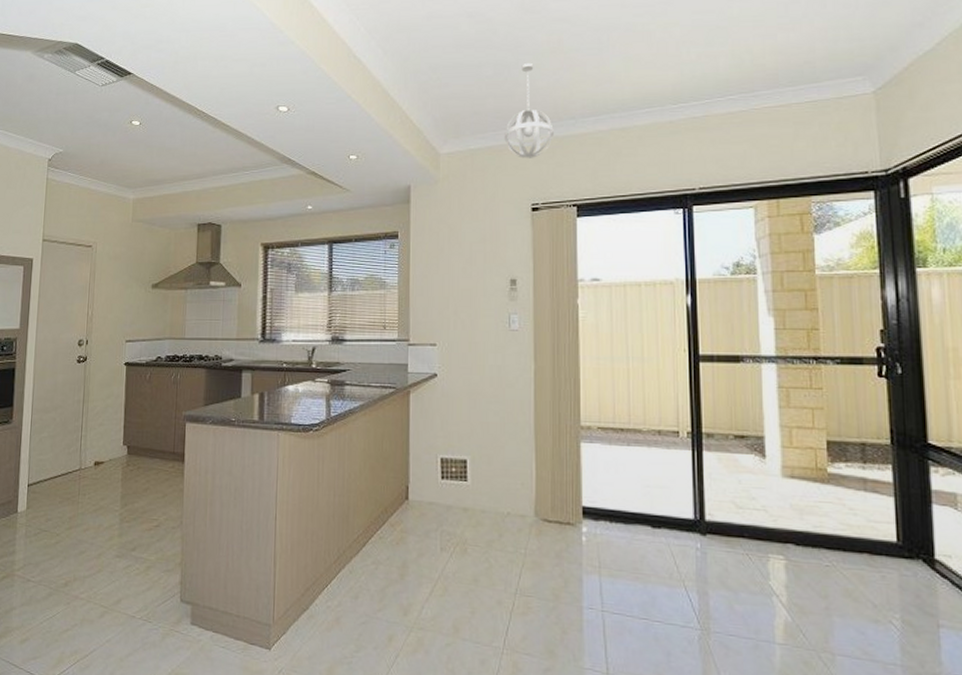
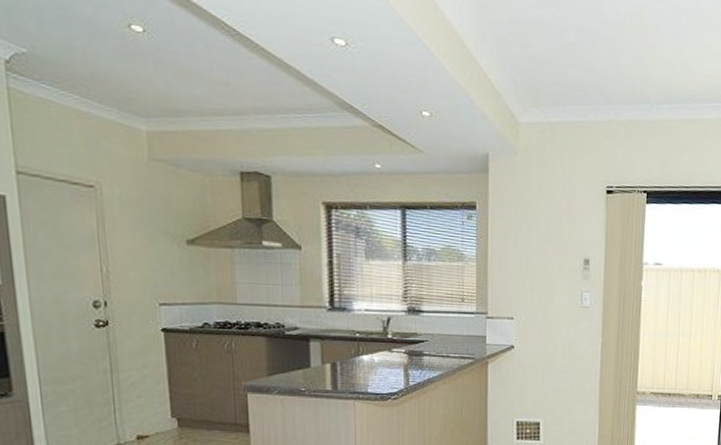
pendant light: present [504,63,554,158] -> none [584,35,631,140]

